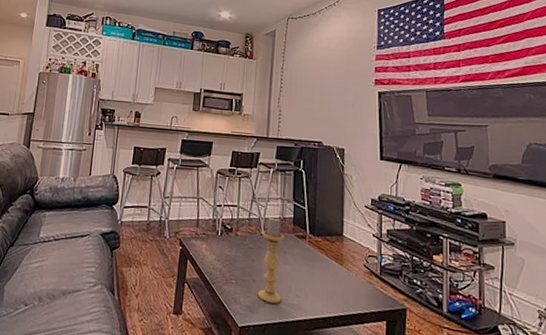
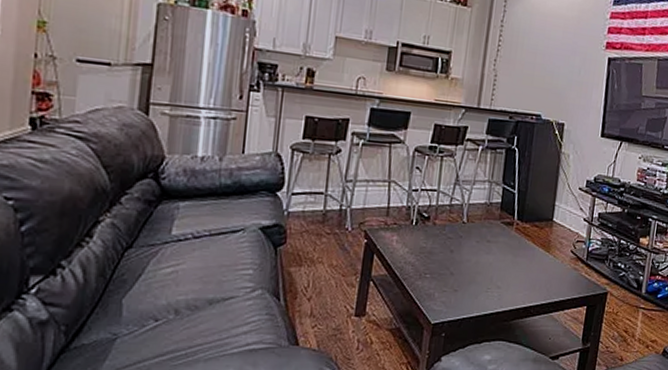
candle holder: present [257,217,284,304] -> none [455,202,489,296]

